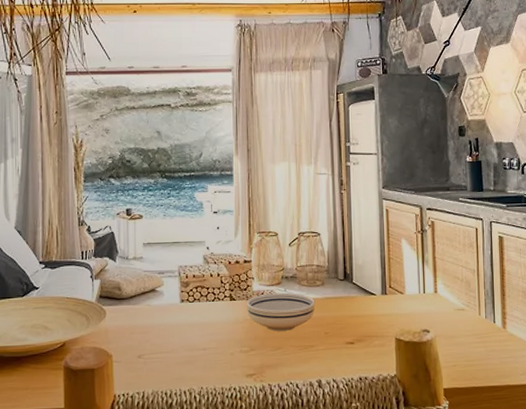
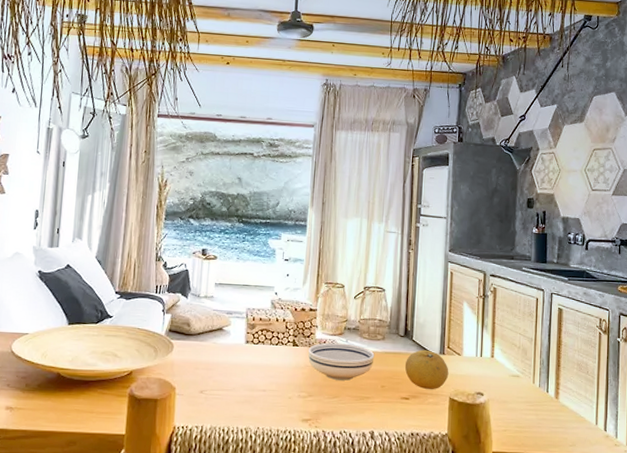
fruit: none [347,291,393,331] -> present [404,349,449,389]

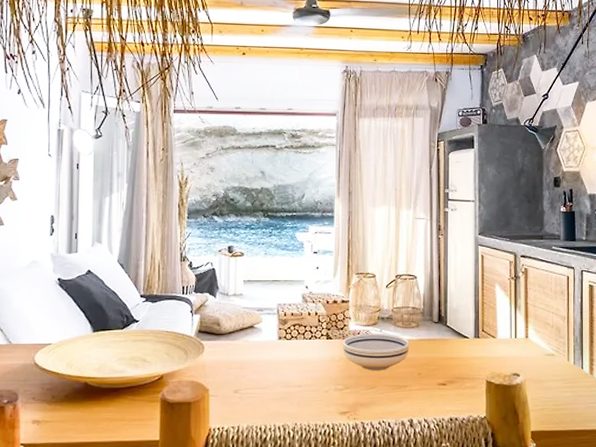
fruit: present [404,349,449,389] -> none [440,334,484,373]

